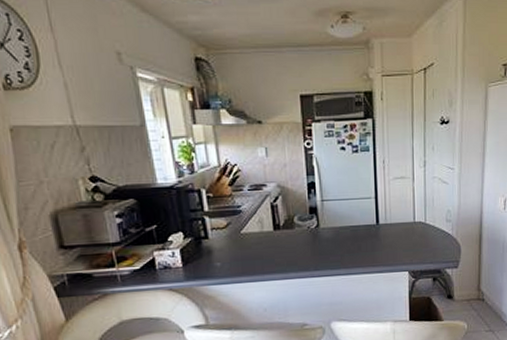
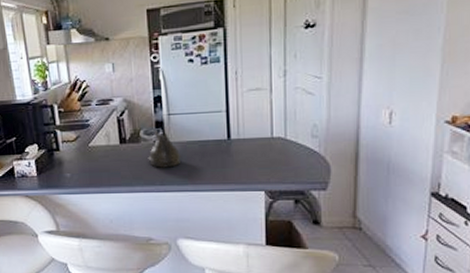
teapot: none [302,216,334,255] -> present [148,130,181,169]

